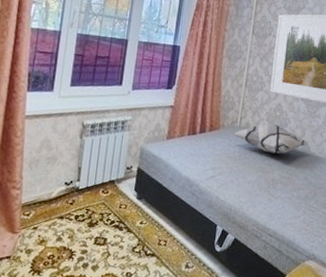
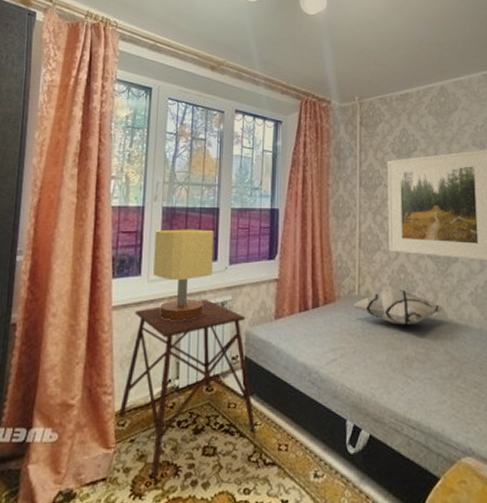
side table: none [24,116,142,260] -> present [118,298,256,479]
table lamp: none [64,53,121,133] -> present [153,229,214,320]

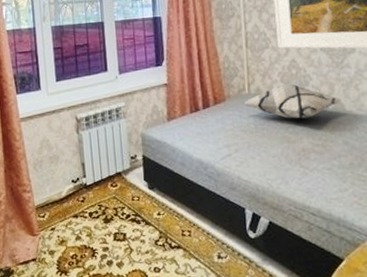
side table: present [118,298,256,479] -> none [38,106,160,259]
table lamp: present [153,229,214,320] -> none [48,43,104,127]

